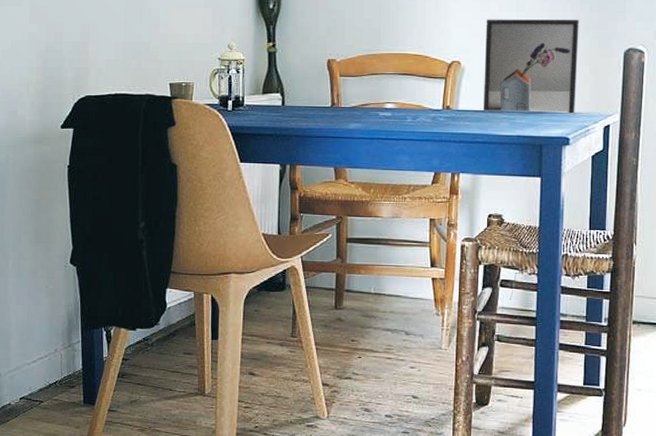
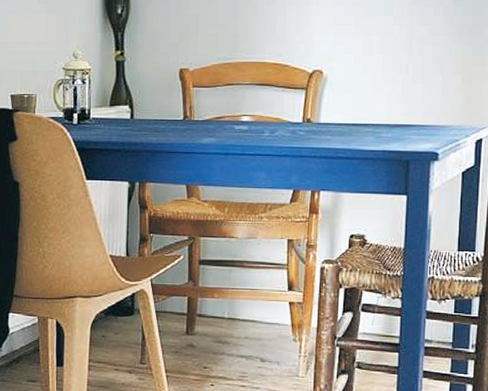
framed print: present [482,19,579,115] -> none [346,24,452,128]

